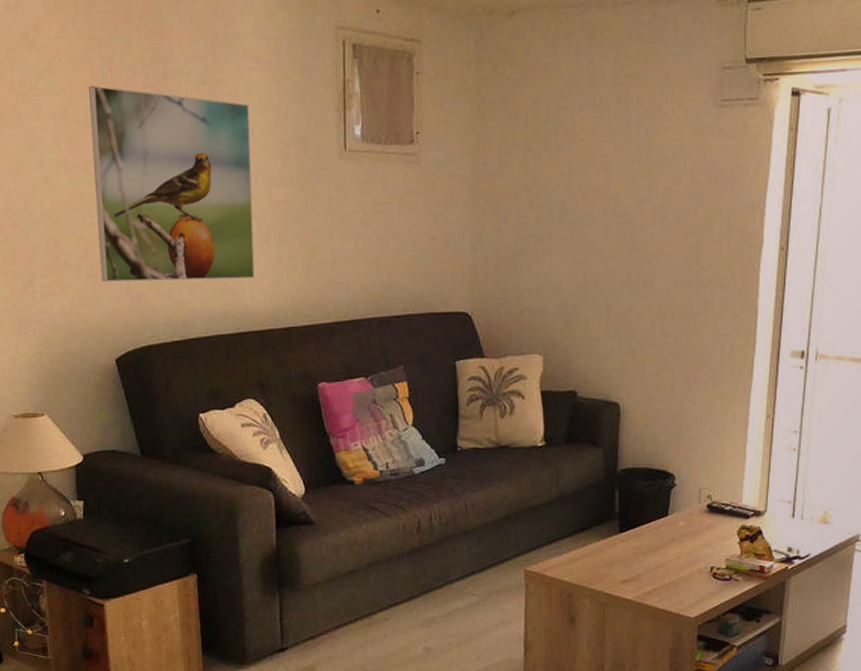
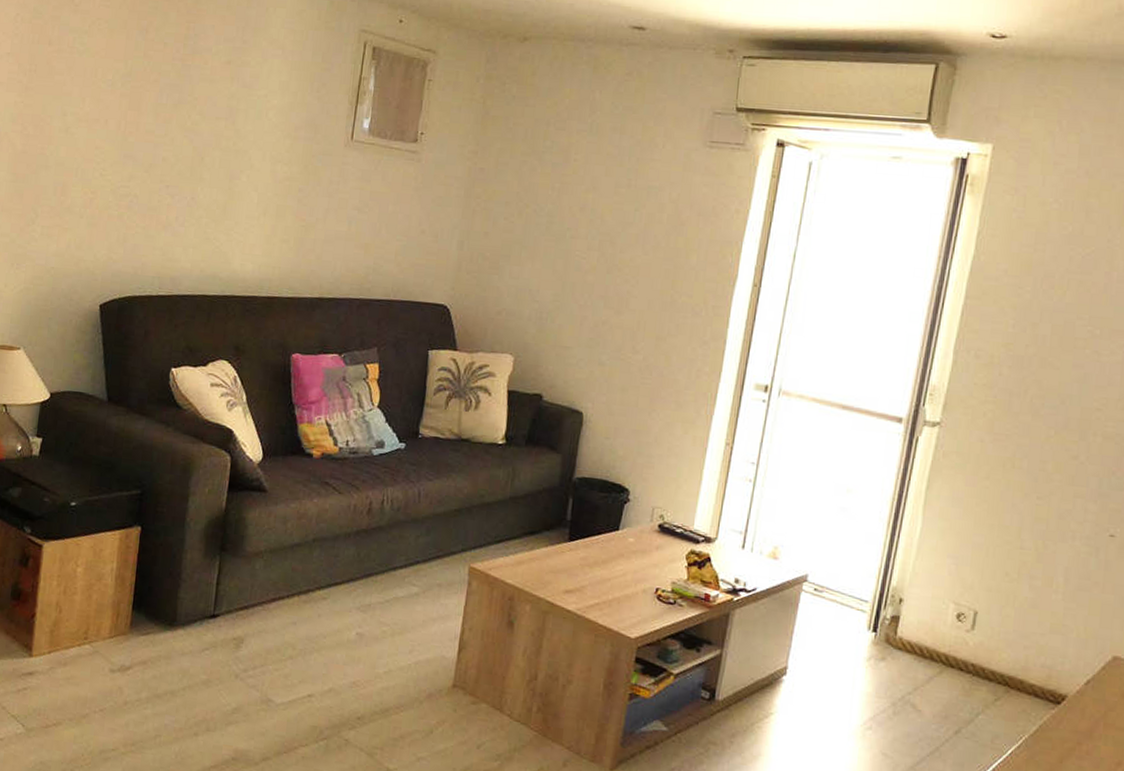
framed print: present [89,85,255,282] -> none [100,51,268,246]

